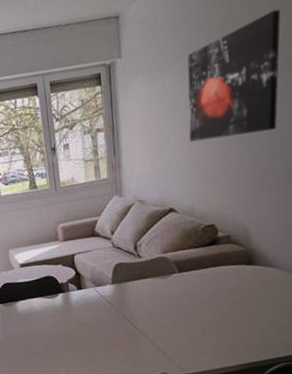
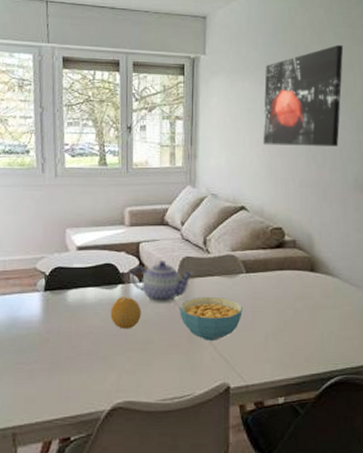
fruit: none [55,303,82,332] -> present [110,297,141,330]
teapot: none [69,268,128,307] -> present [130,259,194,303]
cereal bowl: none [116,297,178,337] -> present [180,296,242,341]

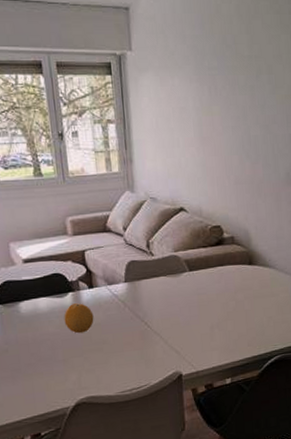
teapot: present [130,259,194,303] -> none [79,265,141,307]
cereal bowl: present [180,296,242,341] -> none [130,295,189,336]
wall art: present [263,44,344,146] -> none [194,33,272,145]

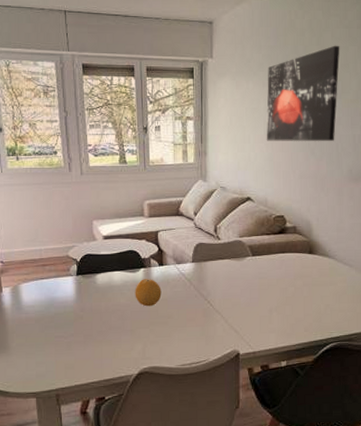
wall art: none [194,33,272,145] -> present [266,45,340,141]

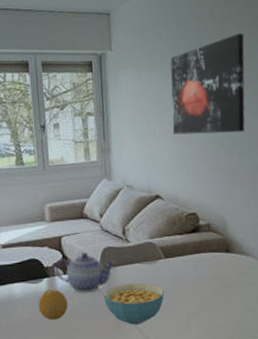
teapot: none [151,246,207,284] -> present [54,251,116,293]
cereal bowl: none [195,277,250,315] -> present [104,283,164,325]

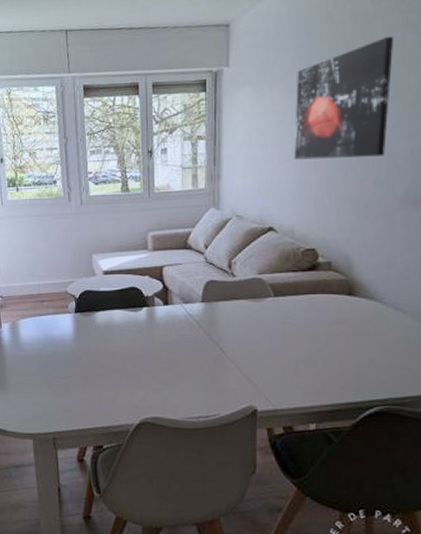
fruit: present [38,289,68,321] -> none [136,319,166,350]
teapot: present [54,251,116,293] -> none [154,283,219,326]
cereal bowl: present [104,283,164,325] -> none [204,320,270,364]

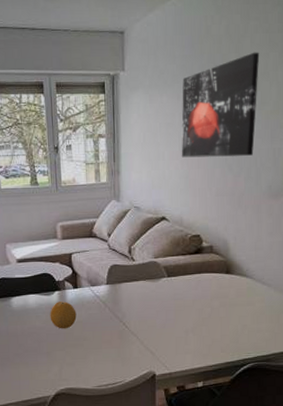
fruit: none [136,319,166,350] -> present [50,301,77,329]

